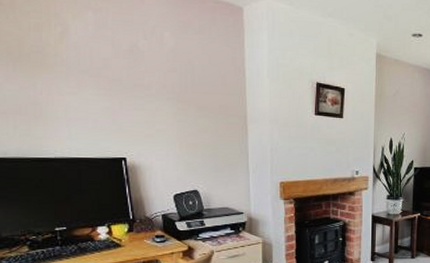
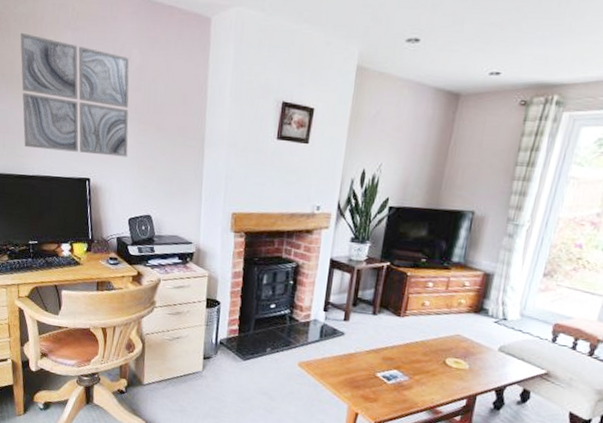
wall art: none [29,9,167,135] -> present [20,32,130,157]

